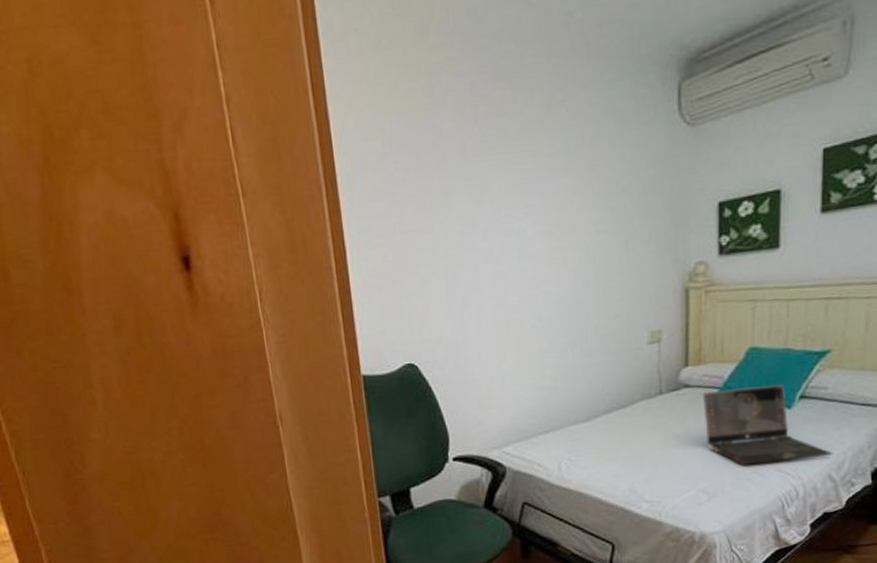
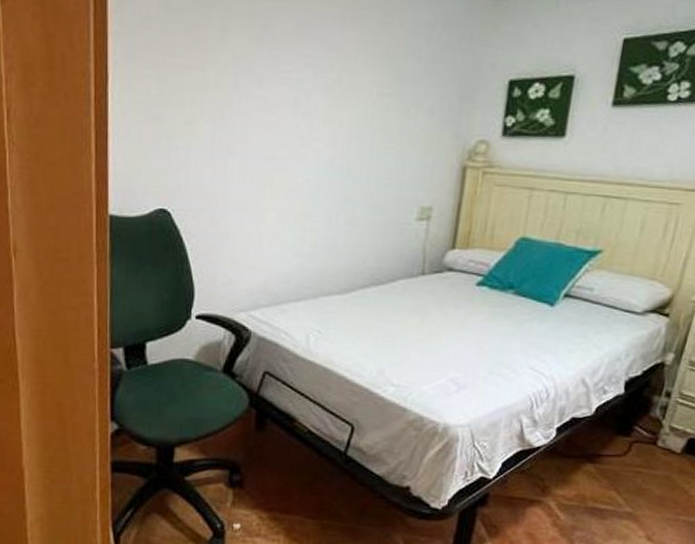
laptop computer: present [703,384,833,464] -> none [463,278,590,360]

